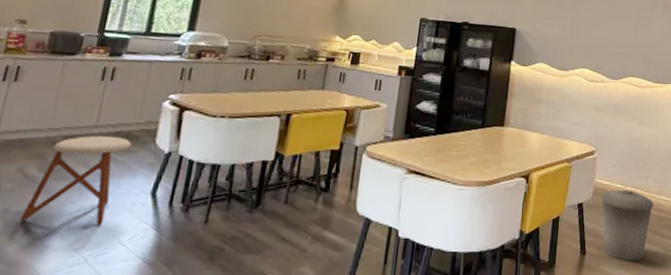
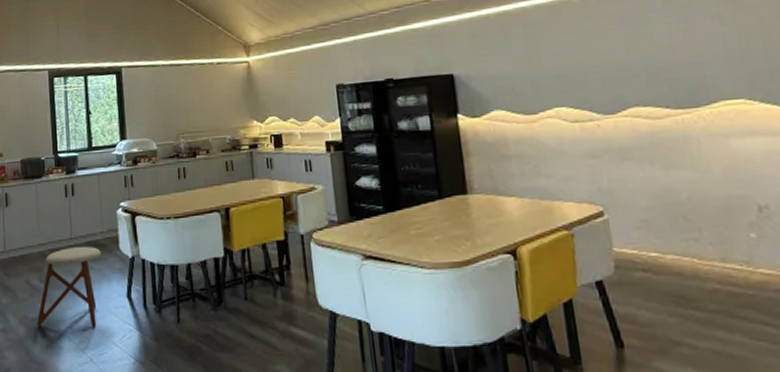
trash can: present [601,189,654,261] -> none [628,258,720,355]

